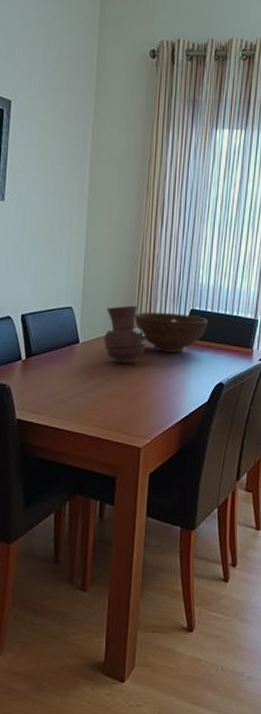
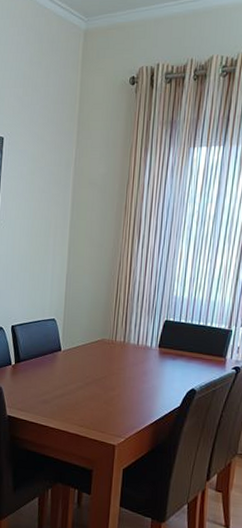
vase: present [104,305,146,363] -> none [83,317,122,370]
fruit bowl: present [134,311,208,353] -> none [111,323,182,361]

